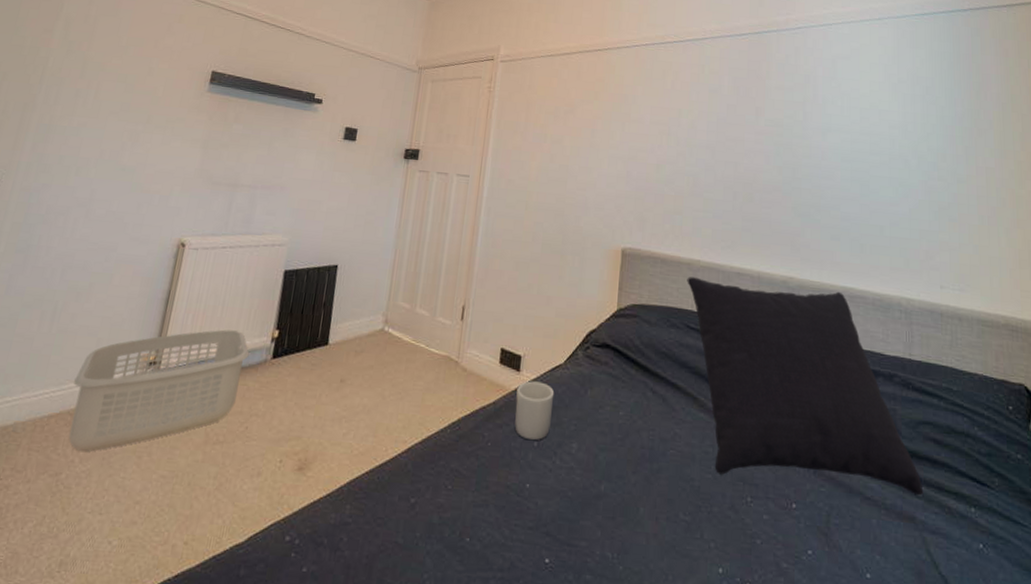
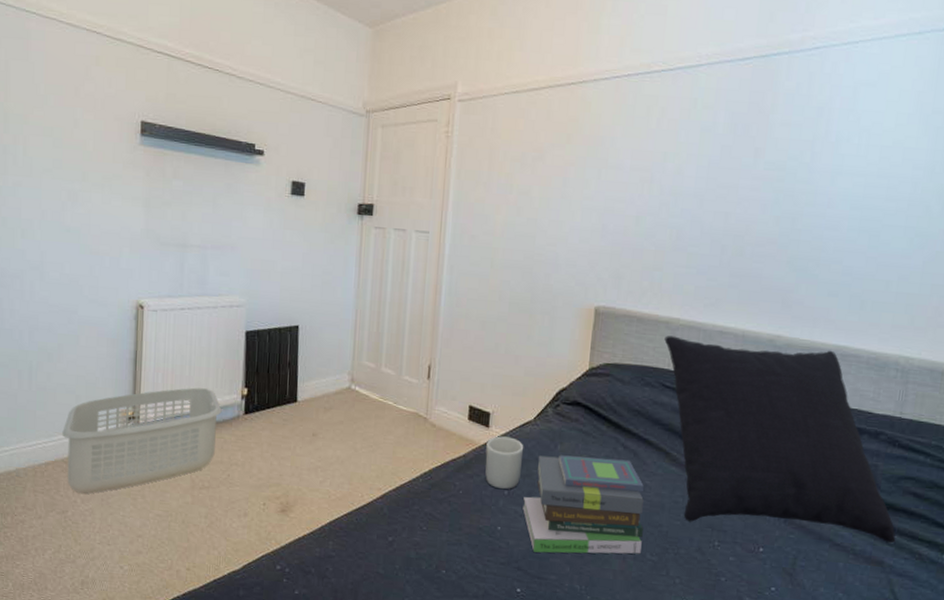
books: none [552,401,675,515] -> present [523,455,644,554]

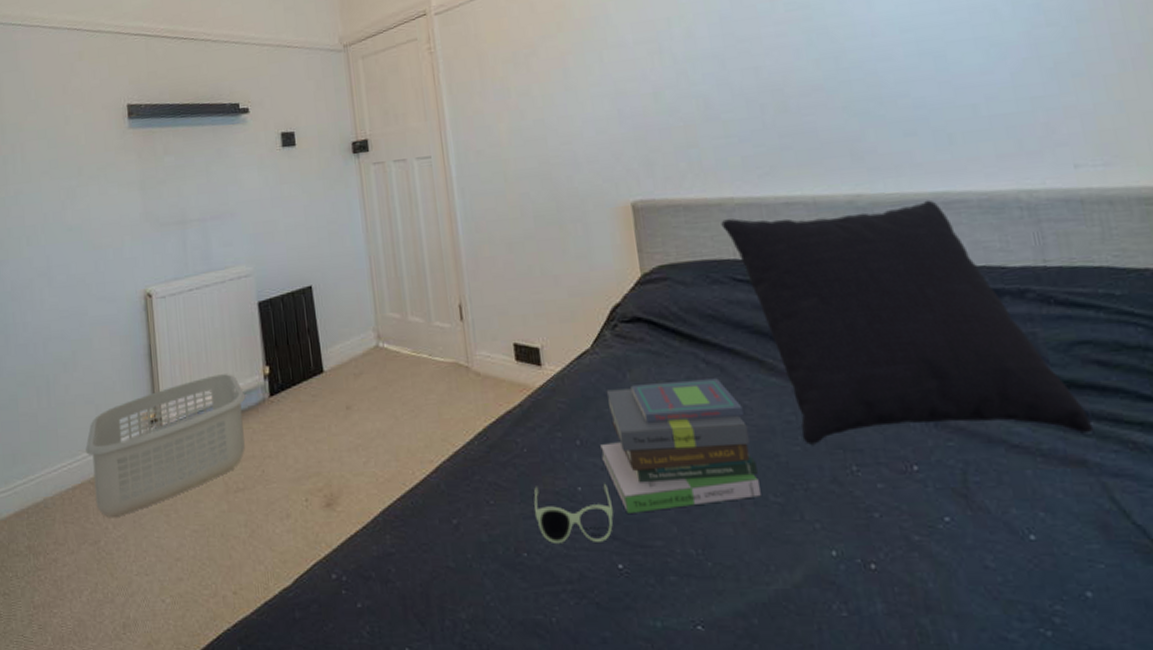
spectacles: none [458,521,523,571] -> present [534,483,614,545]
mug: present [485,436,524,490] -> none [542,373,591,440]

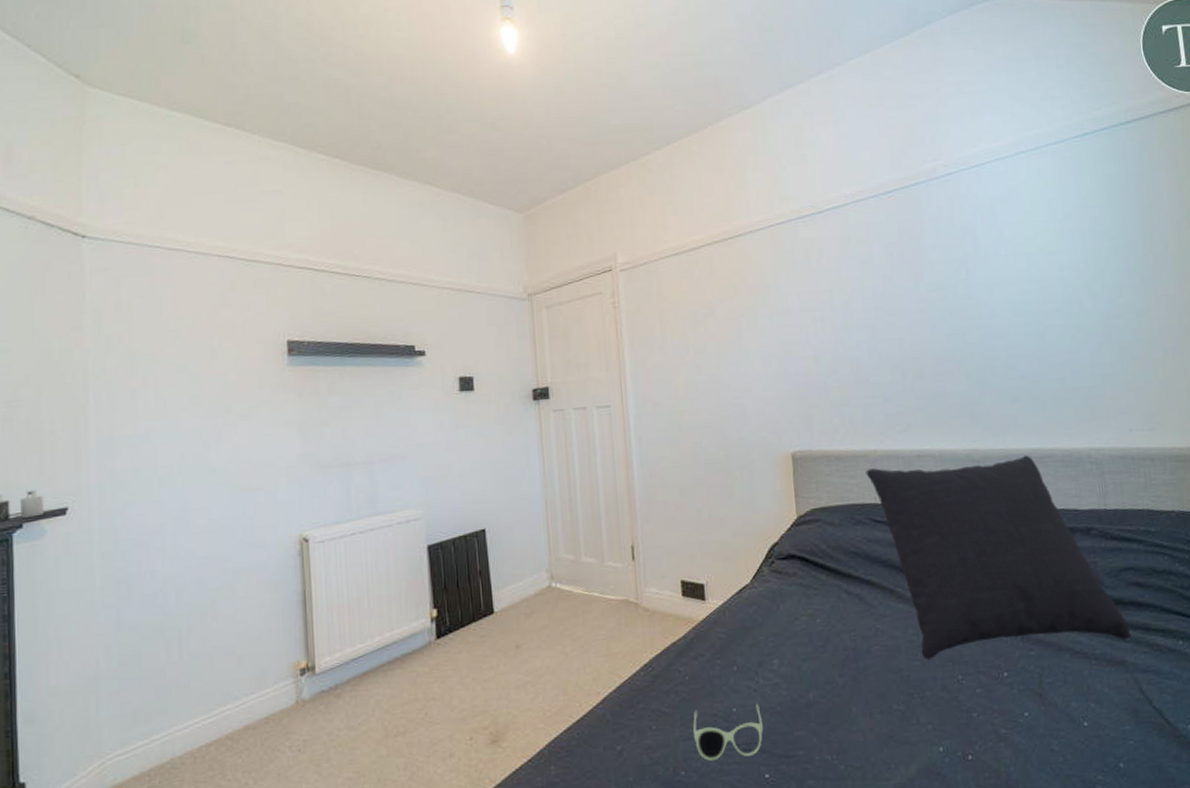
clothes hamper: present [86,374,246,518] -> none [224,618,410,773]
books: present [600,378,761,513] -> none [755,606,886,729]

